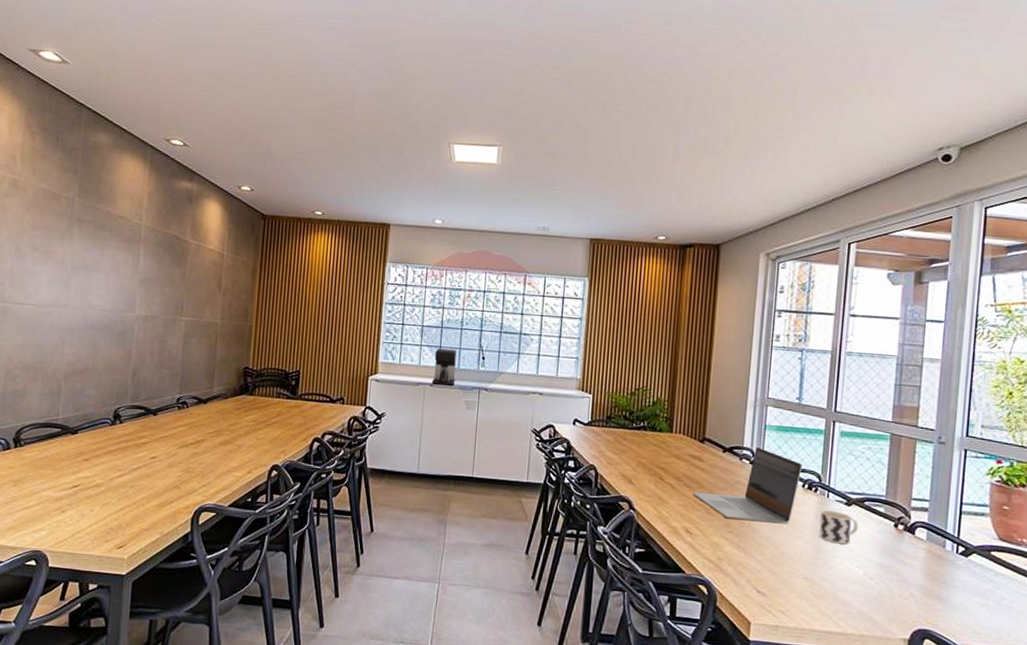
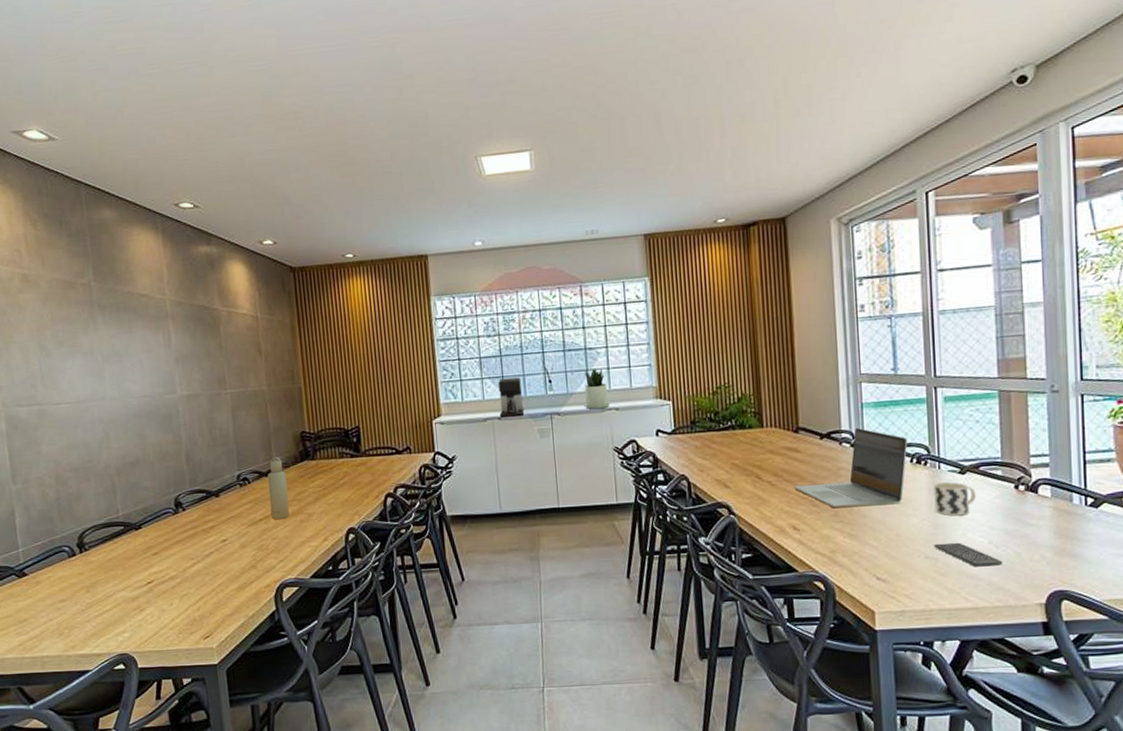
bottle: none [202,386,224,447] -> present [268,457,289,520]
planter: none [511,353,536,392] -> present [584,368,611,410]
smartphone: none [814,567,875,597] -> present [934,542,1003,567]

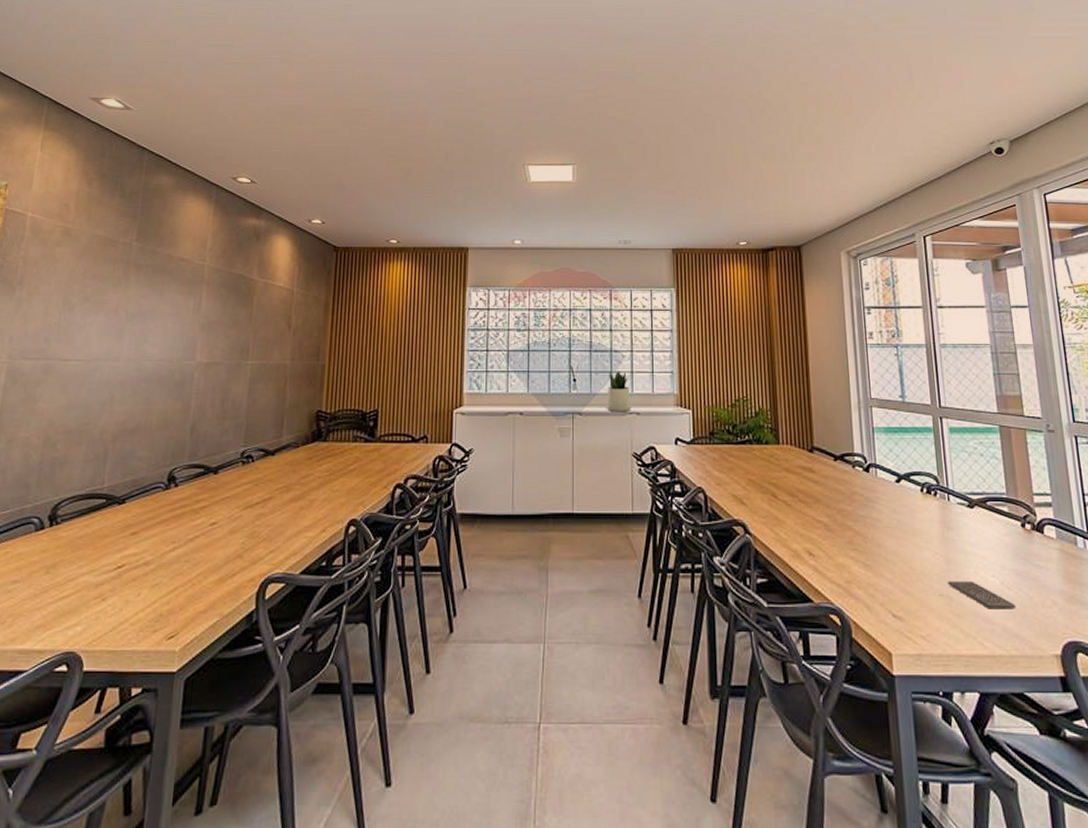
bottle: present [268,457,289,520] -> none [269,435,294,505]
coffee maker: present [497,377,525,419] -> none [522,373,547,414]
laptop: present [793,428,908,509] -> none [808,452,918,535]
cup: present [934,482,976,516] -> none [944,515,986,552]

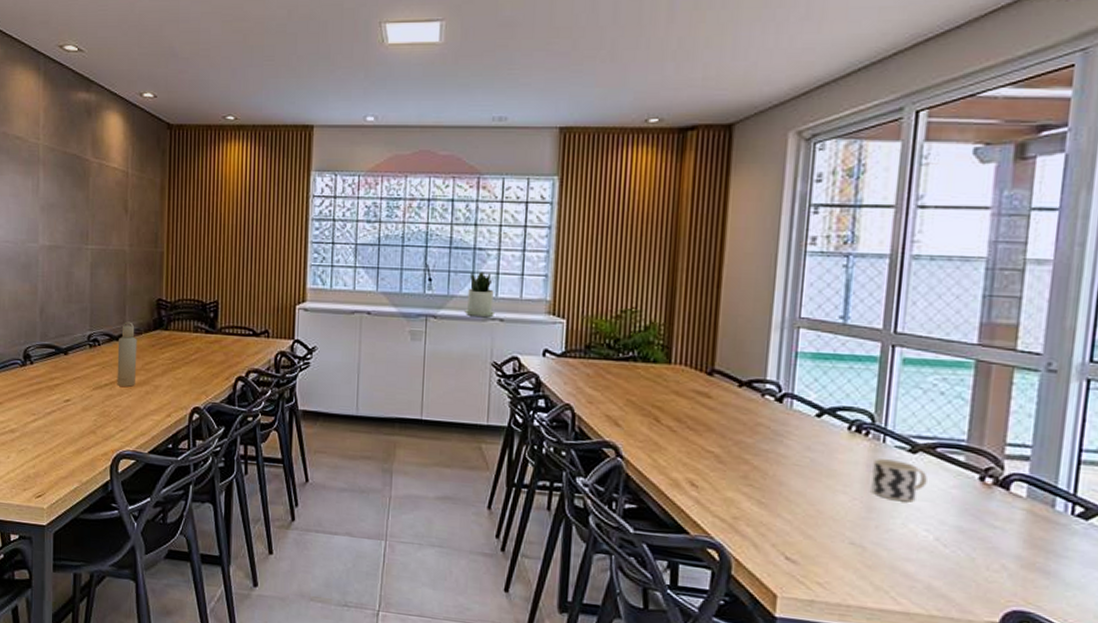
bottle: none [269,435,294,505] -> present [117,321,137,388]
cup: none [944,515,986,552] -> present [871,458,927,502]
smartphone: present [948,580,1016,609] -> none [863,529,950,569]

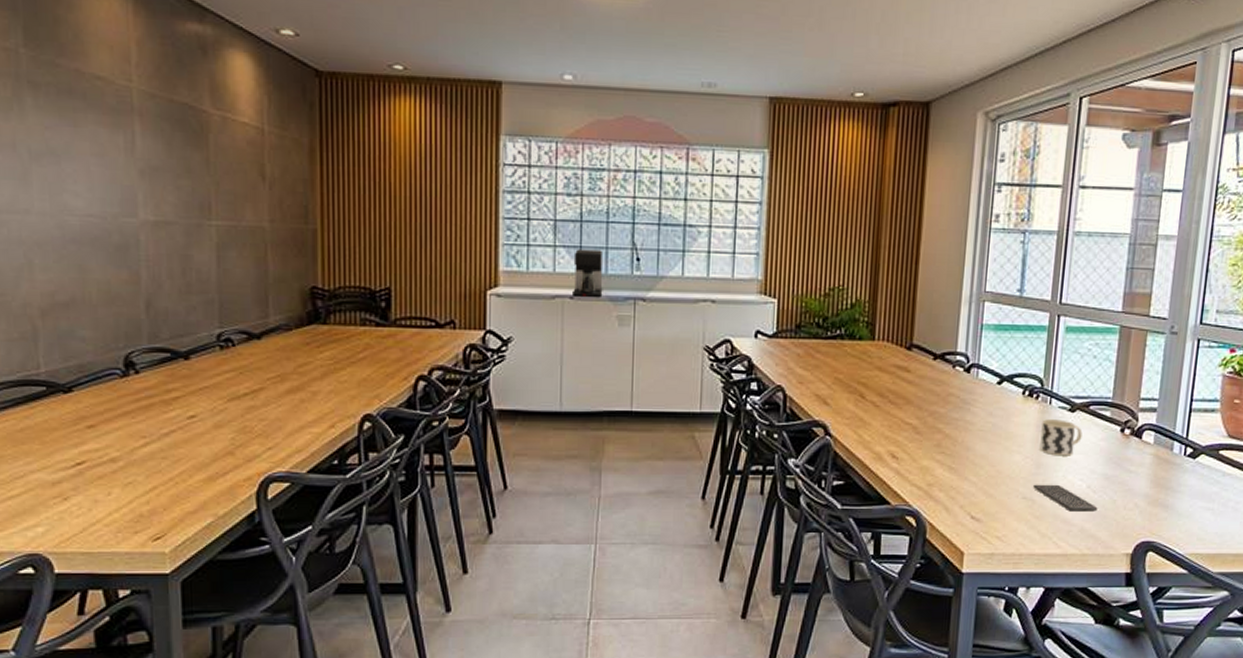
bottle: present [117,321,137,388] -> none [259,315,287,396]
coffee maker: none [370,270,397,315] -> present [573,249,603,298]
planter: present [464,271,496,318] -> none [675,250,707,300]
smartphone: none [863,529,950,569] -> present [1033,484,1098,512]

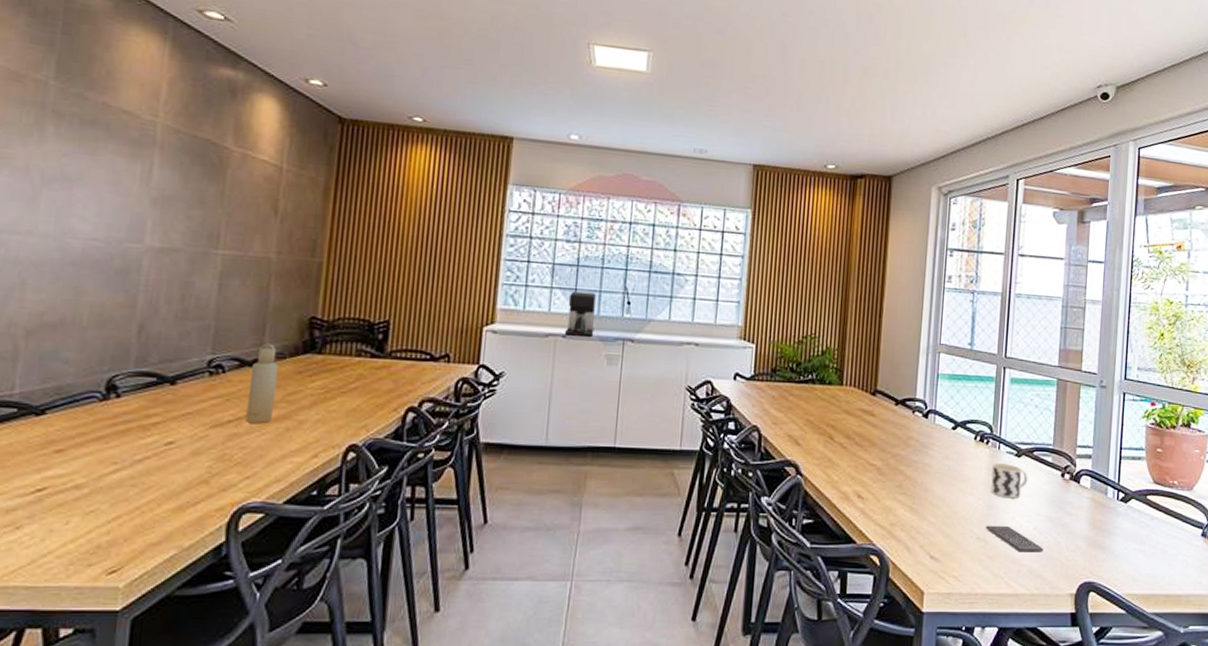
bottle: none [259,315,287,396] -> present [245,343,279,424]

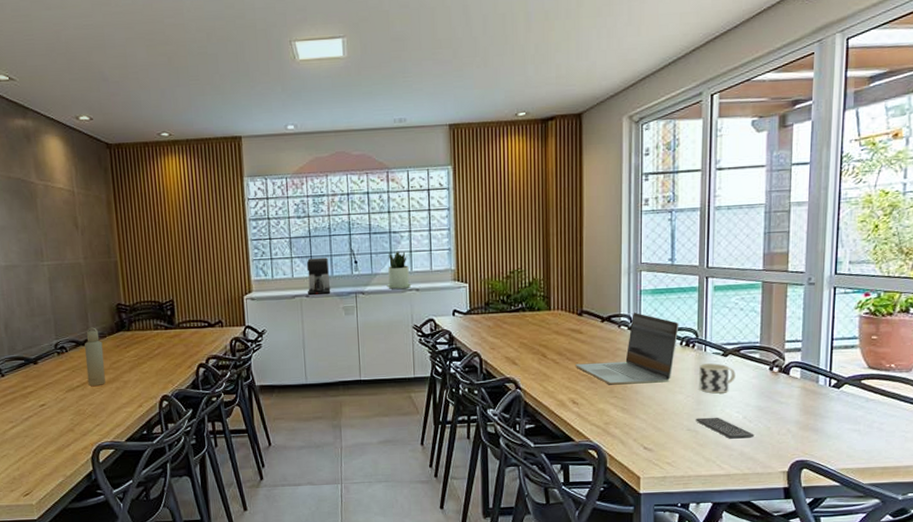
planter: none [661,296,691,342] -> present [387,251,412,290]
laptop: none [863,398,975,481] -> present [574,313,679,385]

